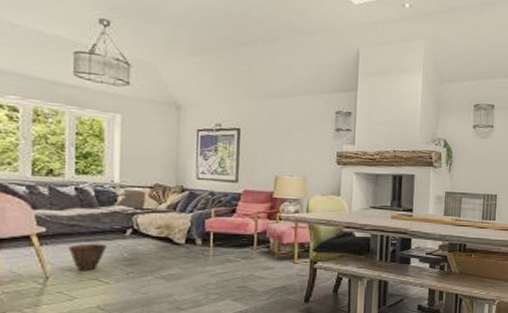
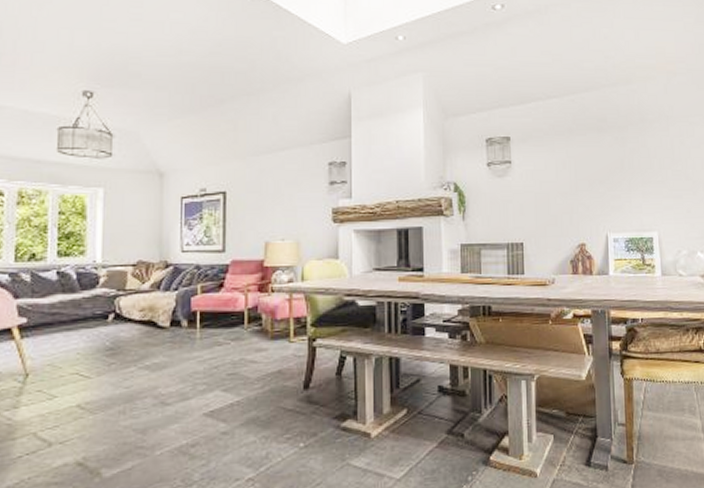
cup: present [67,243,107,271] -> none [48,332,88,365]

